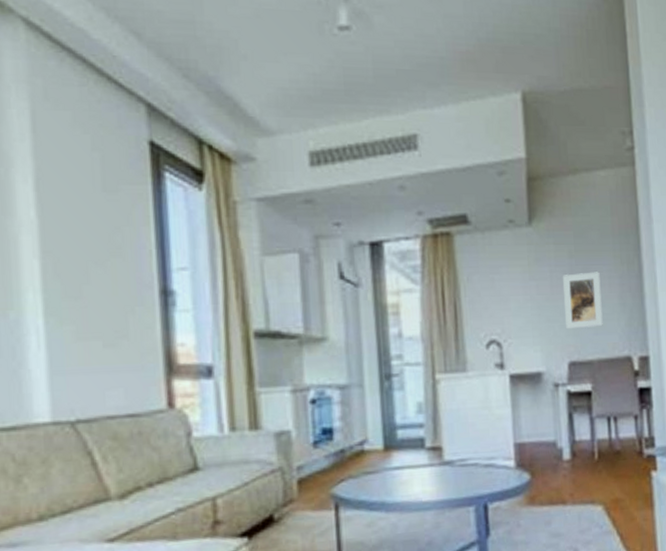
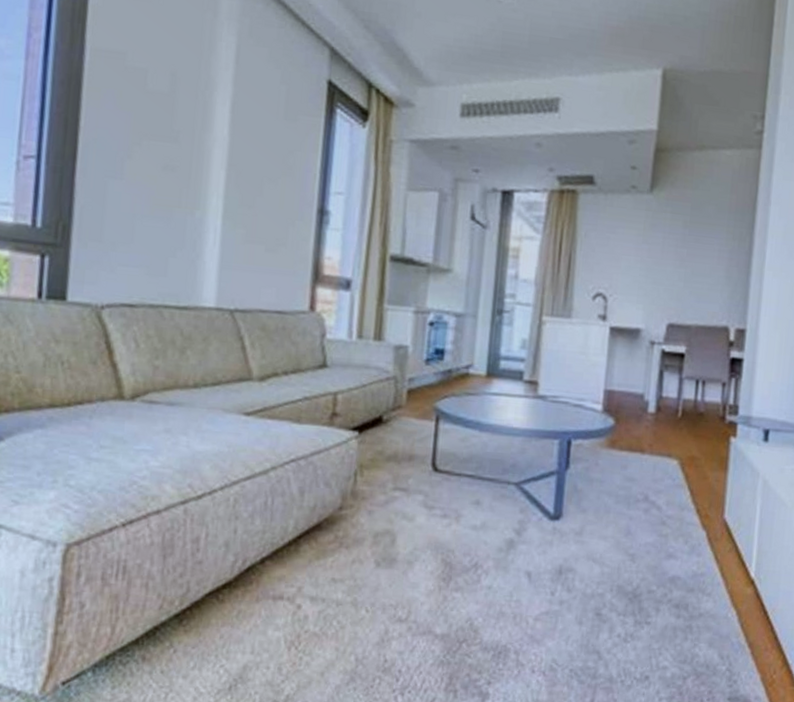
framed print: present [563,271,603,330] -> none [670,242,711,296]

